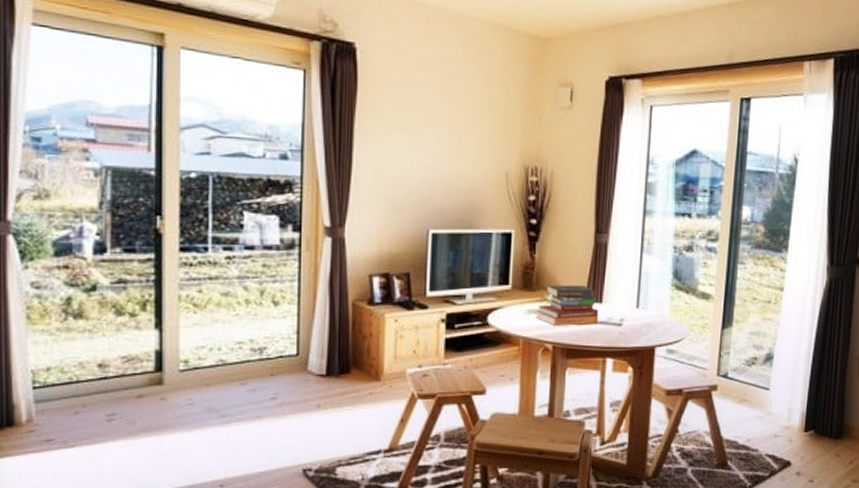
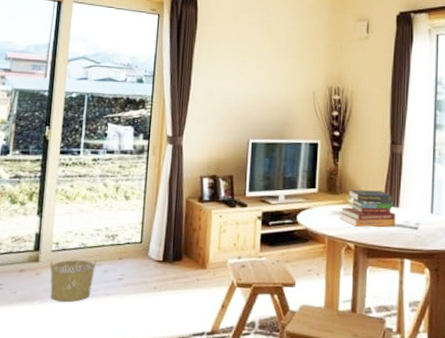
basket: none [178,378,241,429] -> present [49,259,97,302]

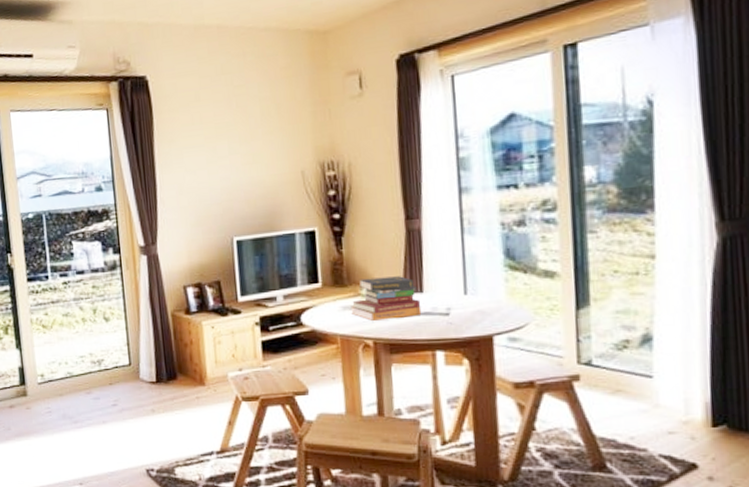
basket: present [49,259,97,302] -> none [38,388,87,433]

